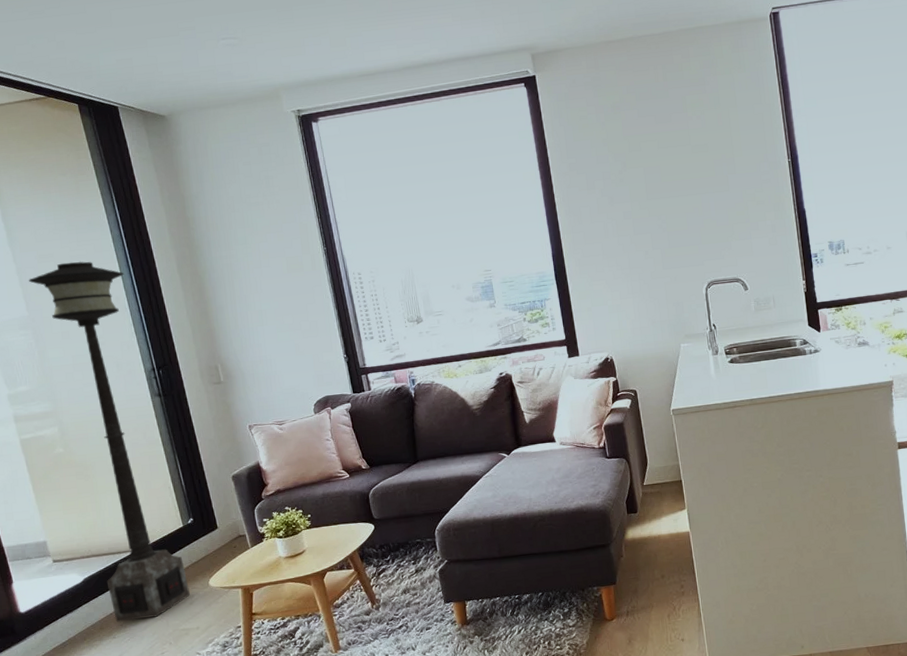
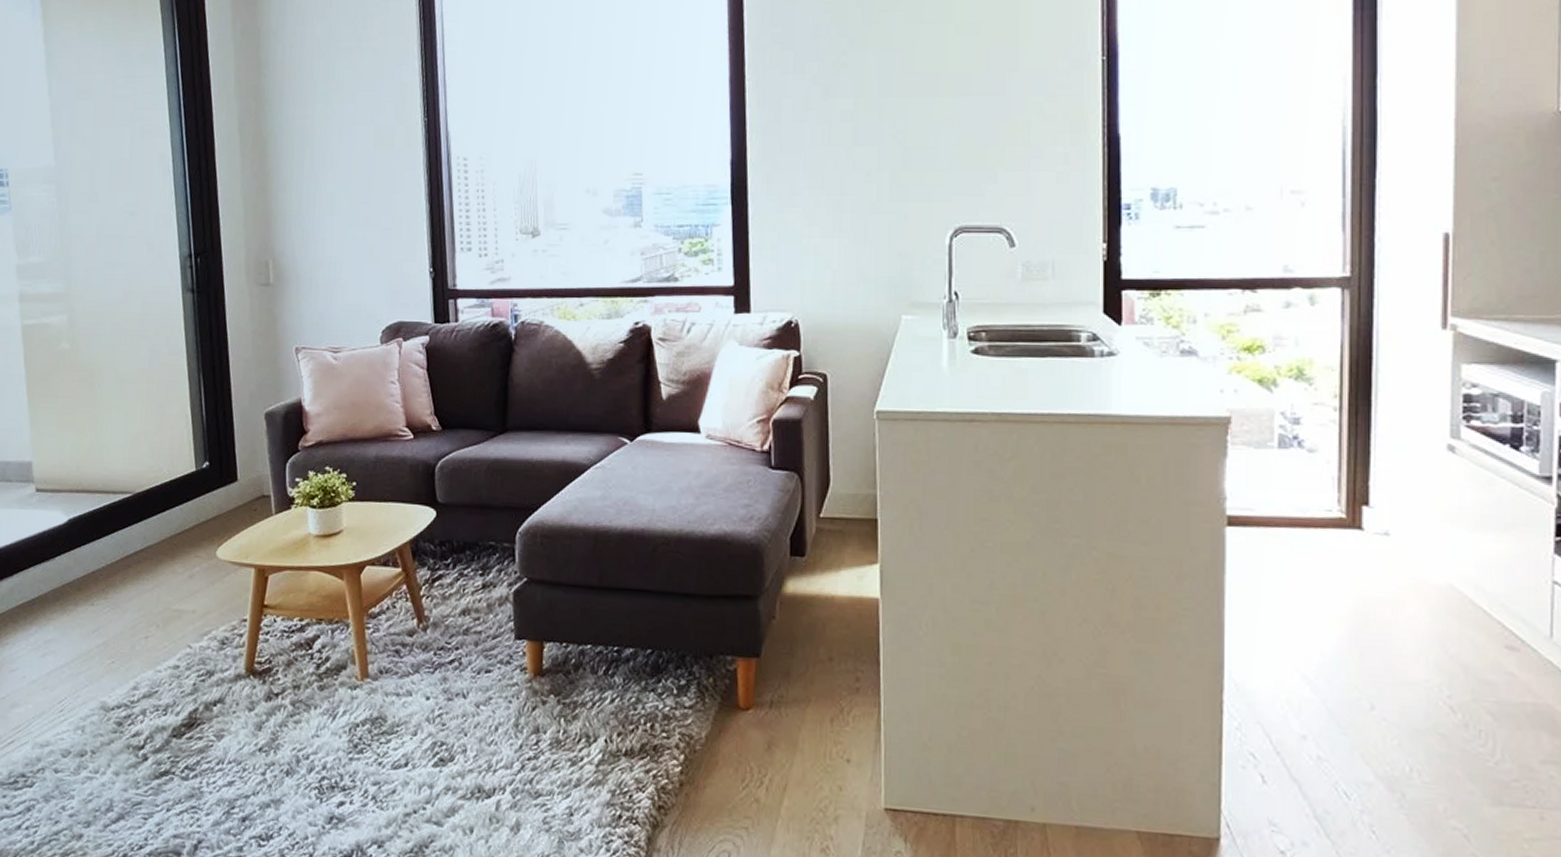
floor lamp: present [29,261,190,622] -> none [62,103,191,587]

